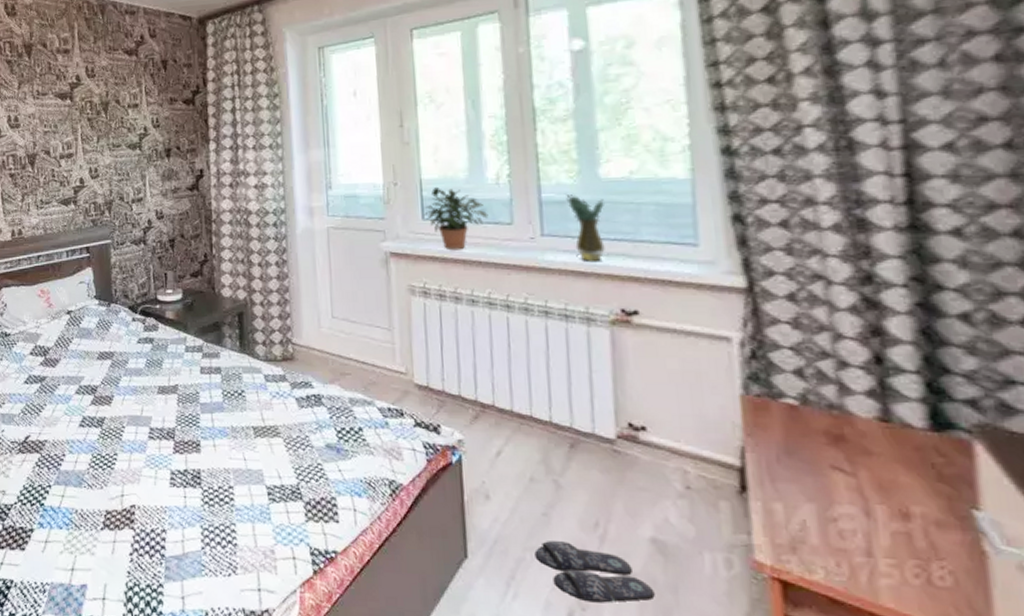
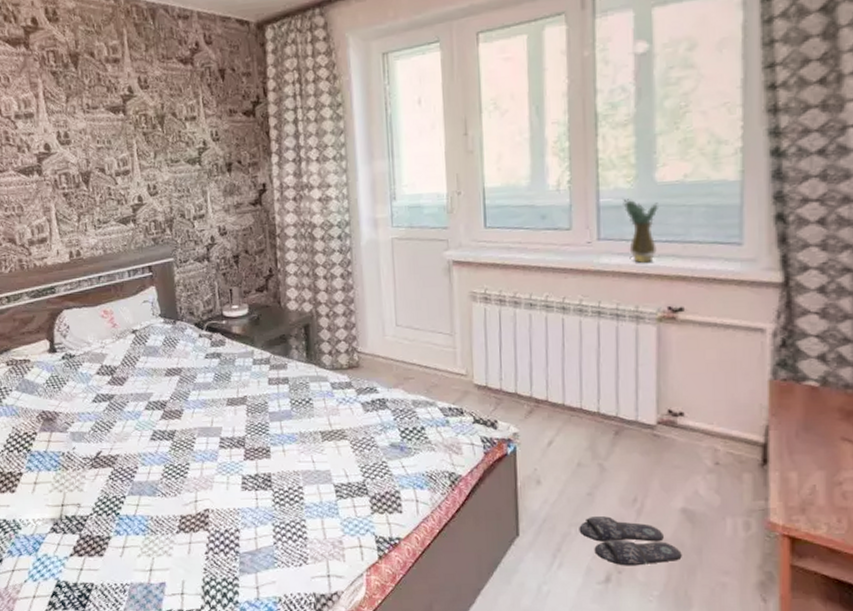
potted plant: present [423,186,489,251] -> none [485,194,549,257]

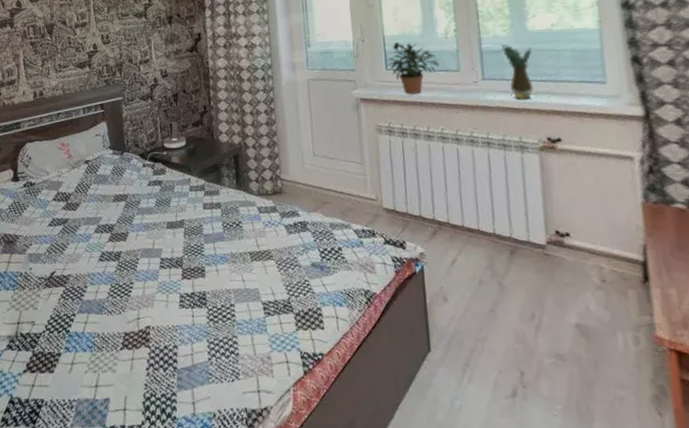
potted plant: none [485,194,549,257] -> present [386,41,440,95]
slippers: present [579,516,682,566] -> none [484,332,580,381]

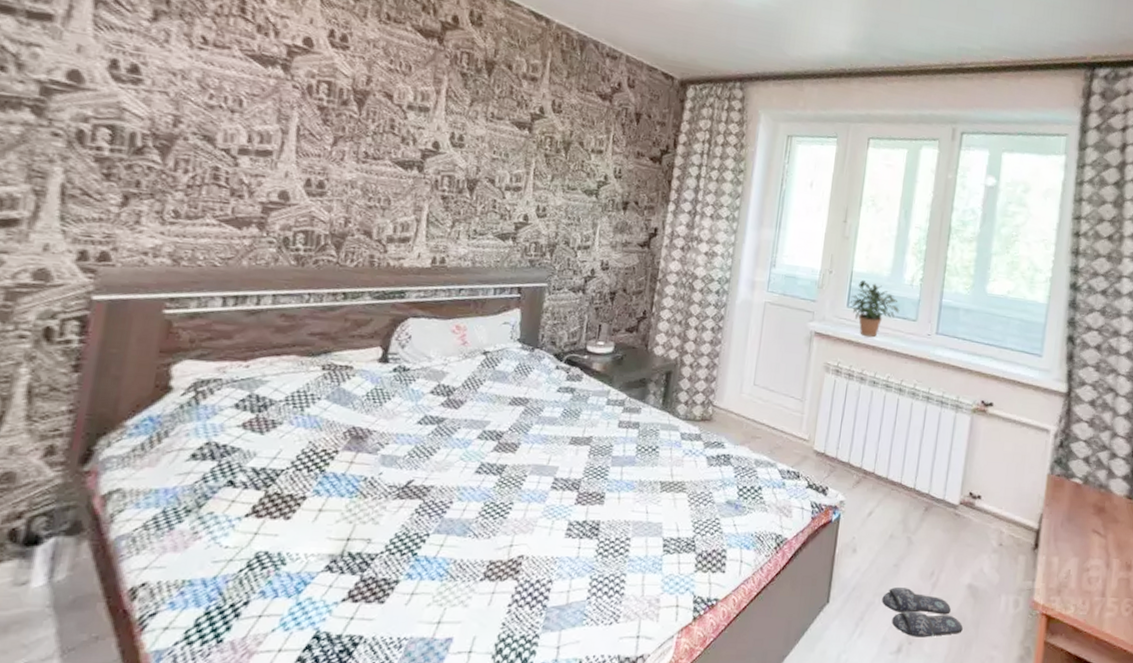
slippers: none [484,332,580,381] -> present [882,587,963,637]
vase: present [501,44,534,99] -> none [959,303,986,360]

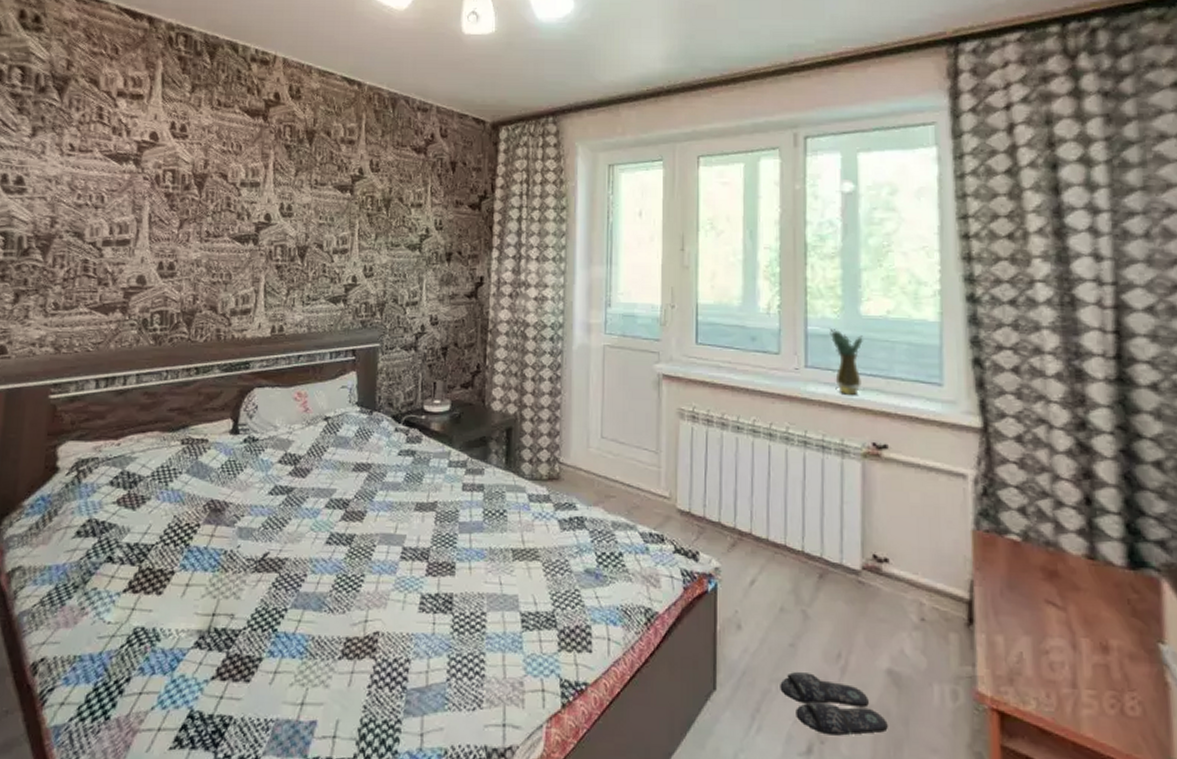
potted plant: present [848,279,900,338] -> none [697,312,758,377]
vase: none [959,303,986,360] -> present [829,329,863,395]

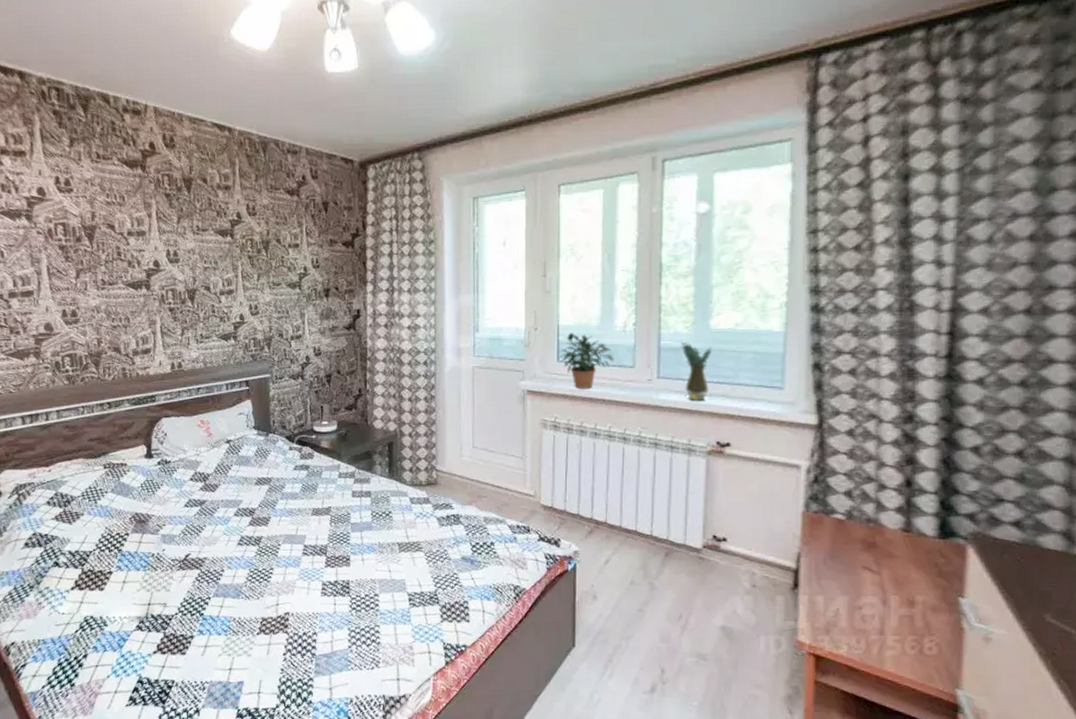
potted plant: none [697,312,758,377] -> present [558,332,615,390]
slippers: present [780,672,888,736] -> none [629,631,720,678]

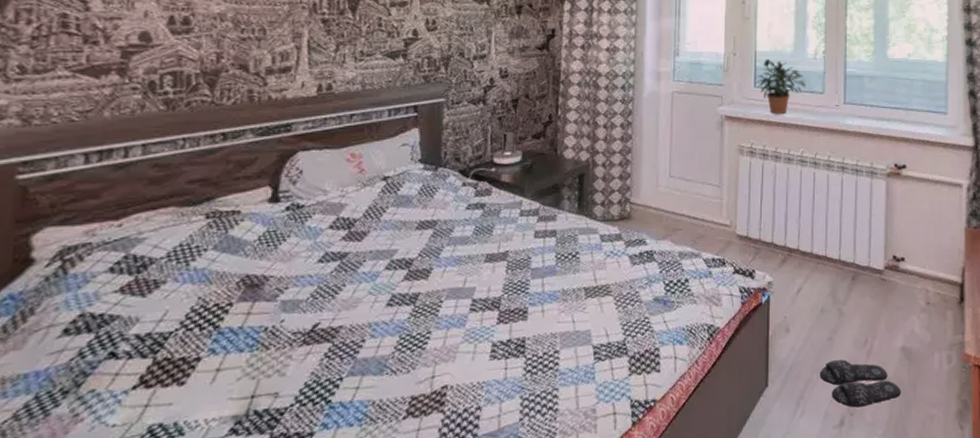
slippers: none [629,631,720,678] -> present [820,359,901,408]
vase: present [681,342,712,401] -> none [864,70,889,125]

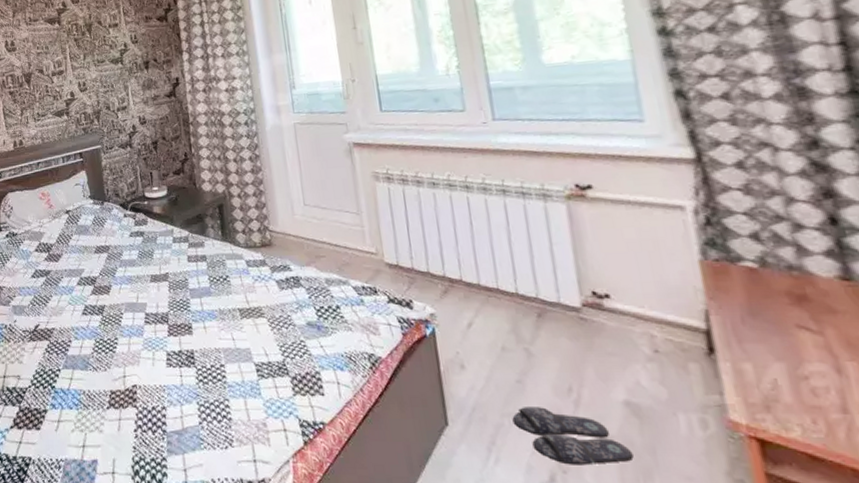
potted plant: present [755,58,806,115] -> none [381,80,442,138]

